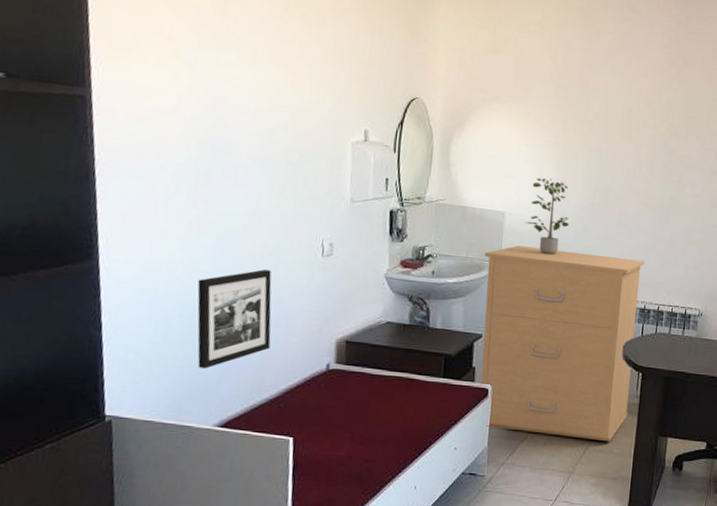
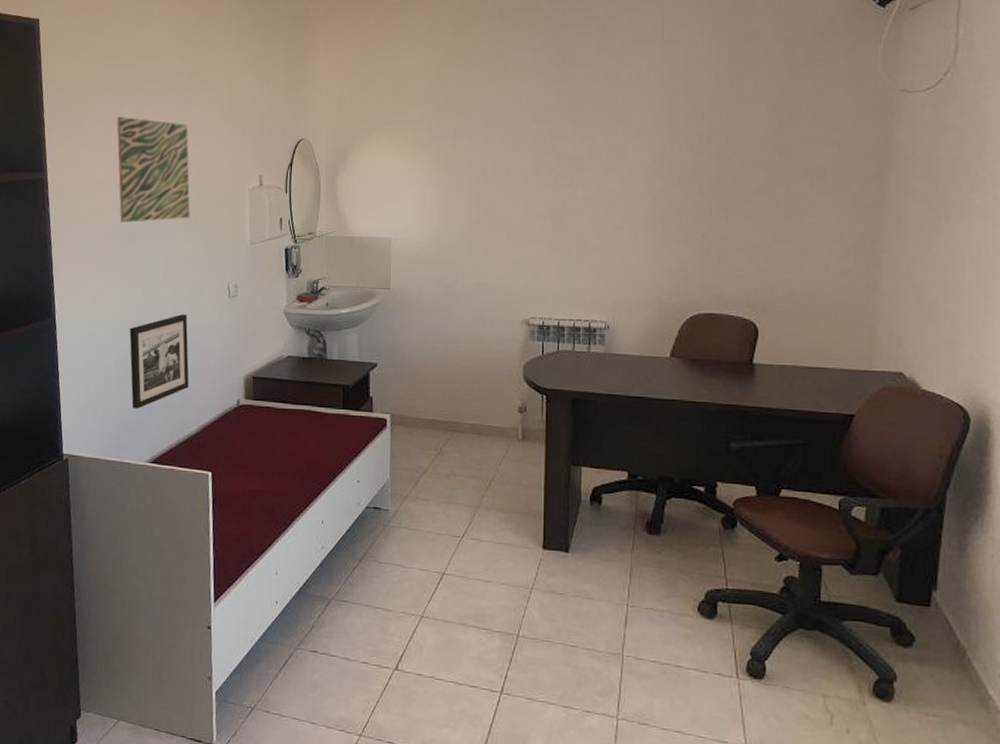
wall art: none [189,37,282,166] -> present [117,116,191,223]
filing cabinet: present [480,245,646,442] -> none [375,270,540,473]
potted plant: present [525,177,569,255] -> none [411,198,456,276]

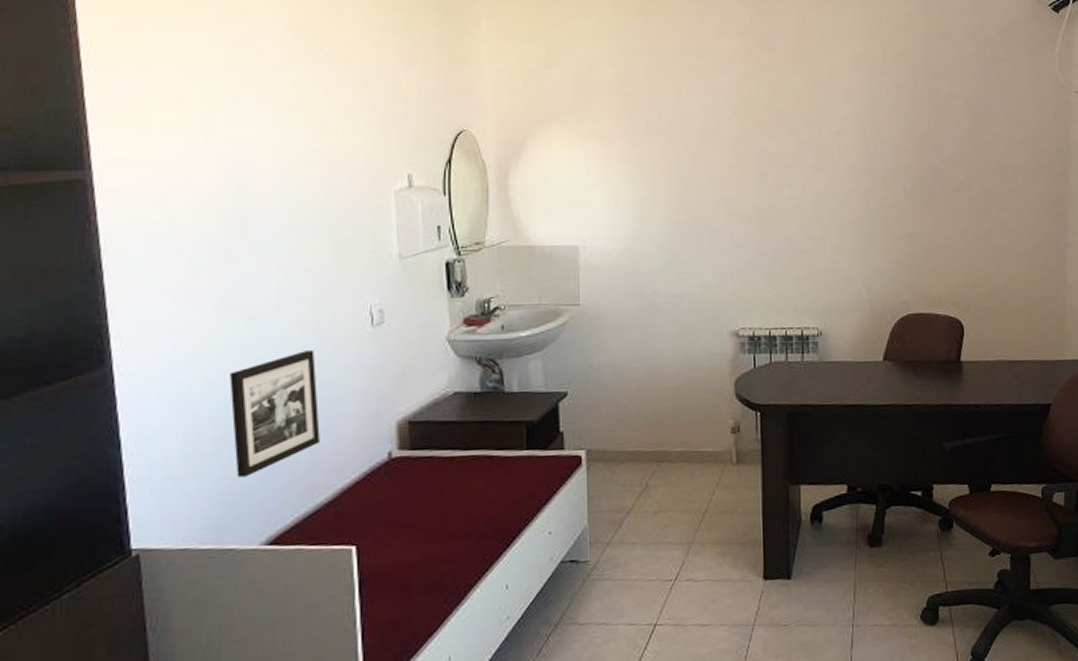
wall art: present [117,116,191,223] -> none [200,97,314,236]

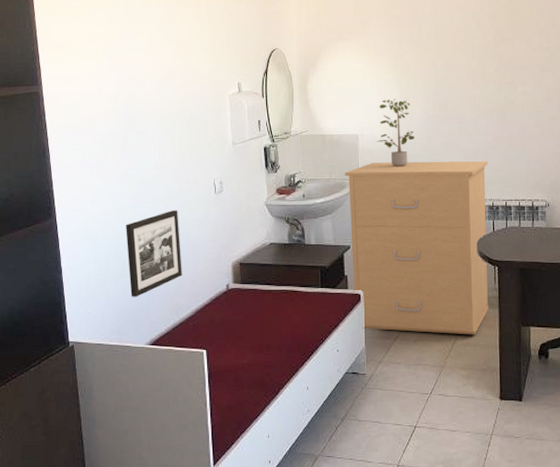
filing cabinet: none [560,280,750,502] -> present [345,161,489,335]
potted plant: none [603,200,654,288] -> present [376,98,415,167]

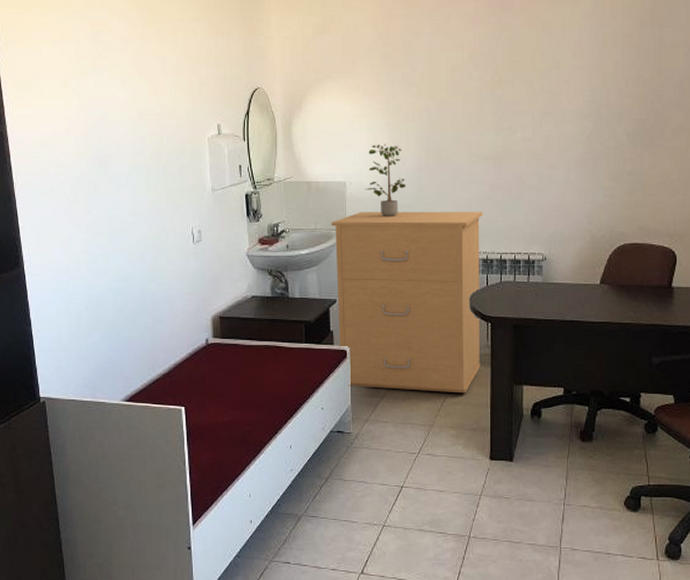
picture frame: present [126,210,182,297] -> none [98,260,159,351]

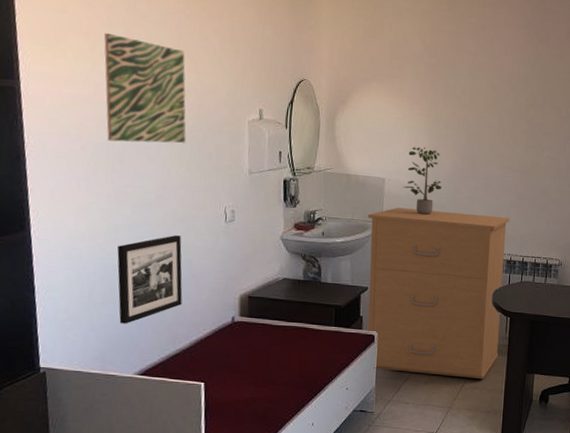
wall art: none [74,68,152,173] -> present [104,32,186,143]
picture frame: none [98,260,159,351] -> present [117,235,183,324]

